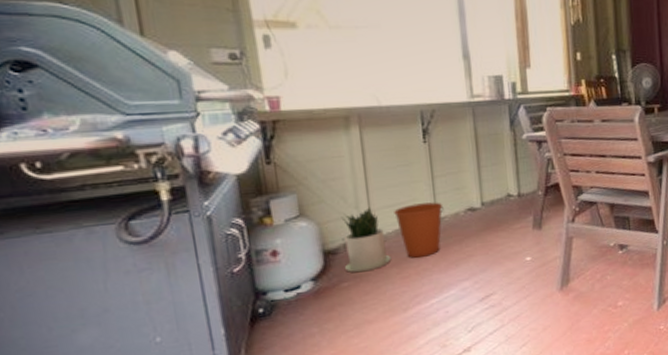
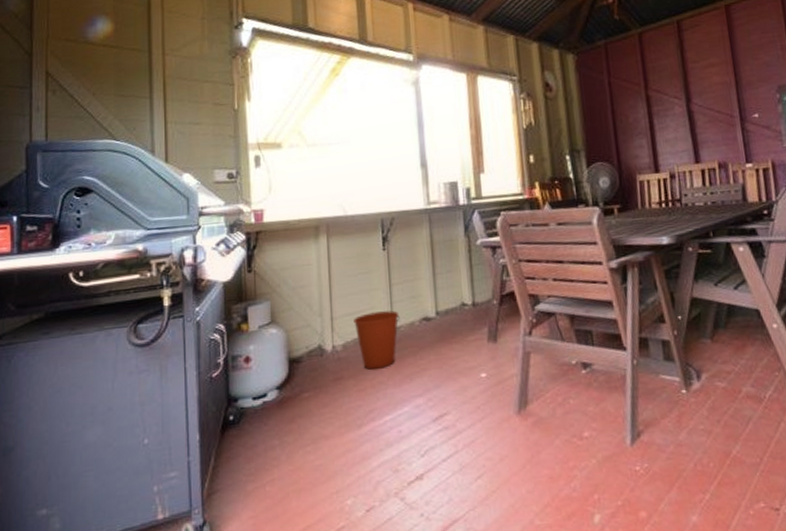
planter: present [341,207,392,273] -> none [306,315,349,383]

